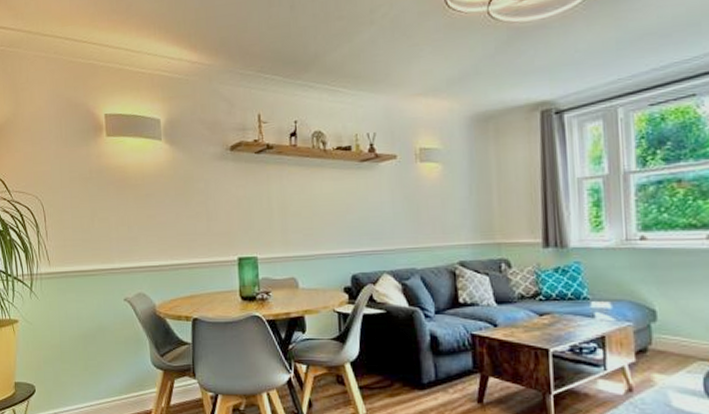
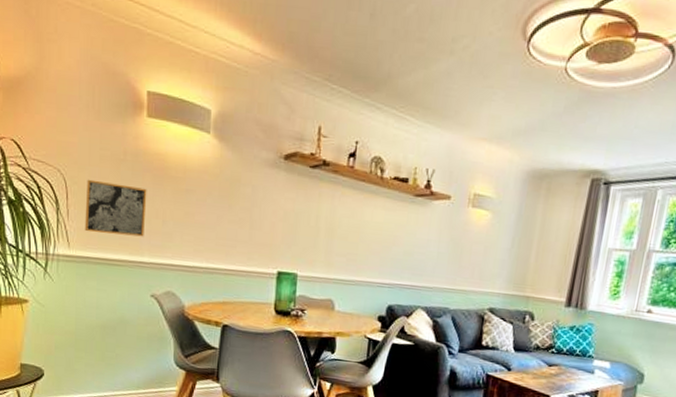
wall art: none [60,200,113,249] -> present [84,179,147,237]

